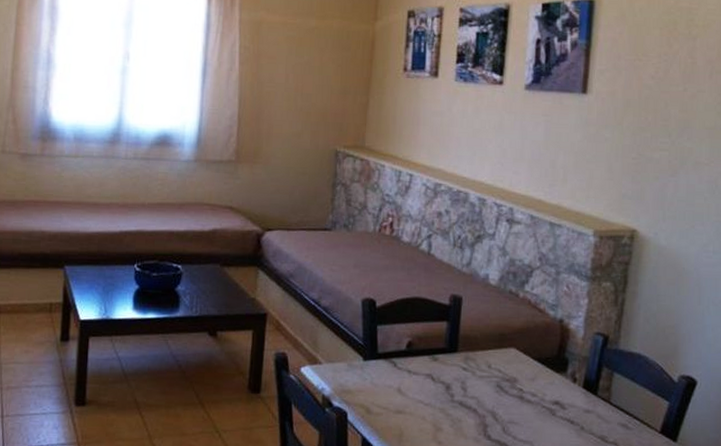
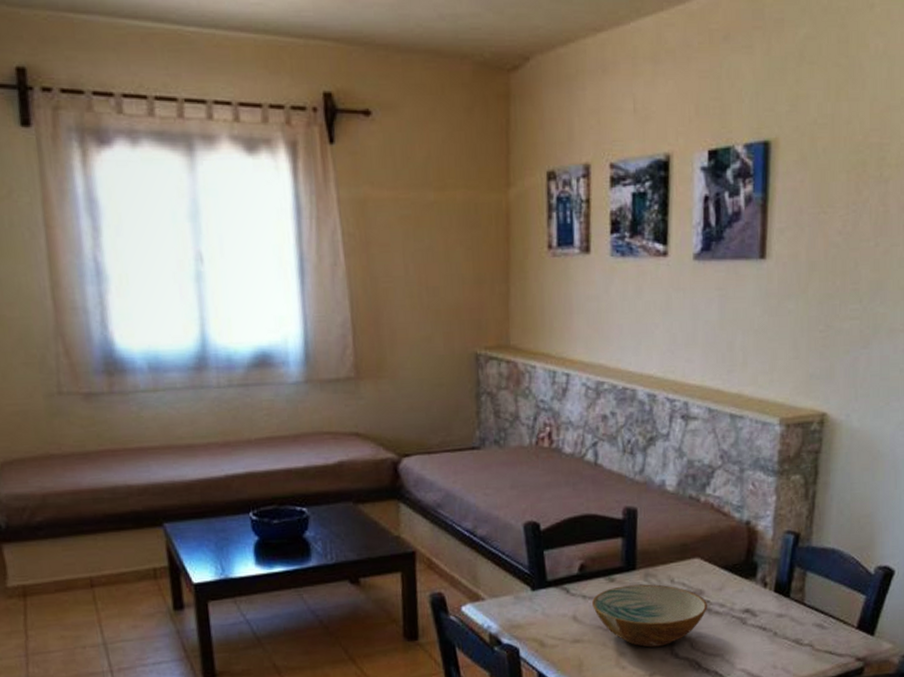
bowl: none [416,365,521,427] -> present [592,584,708,648]

